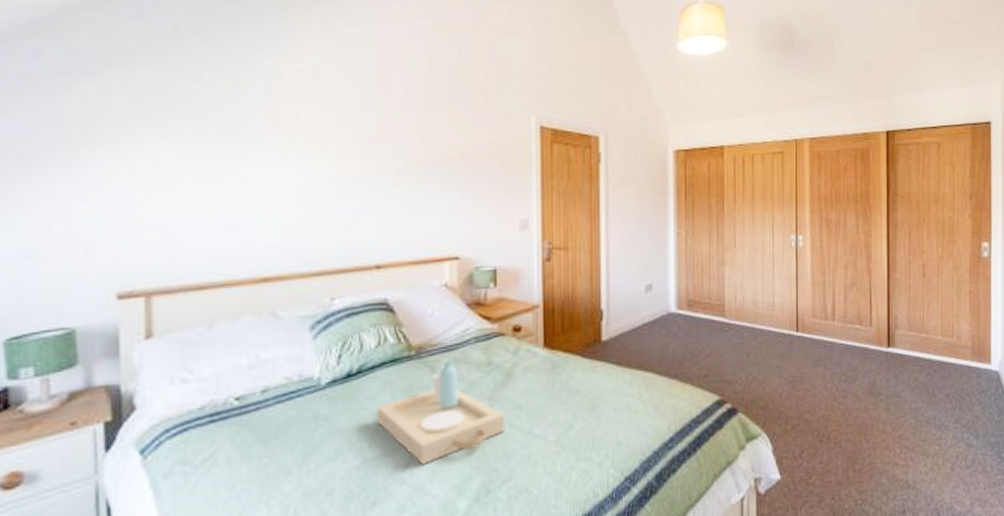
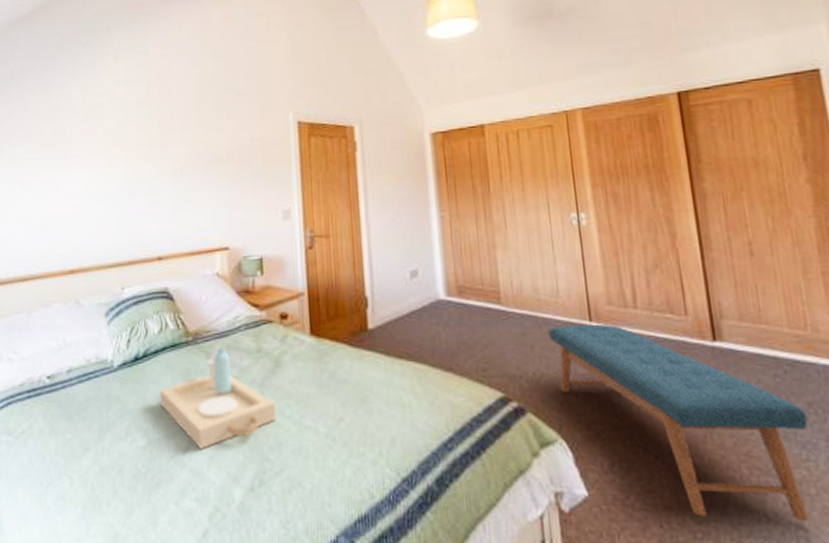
bench: none [762,334,944,488] -> present [548,323,810,521]

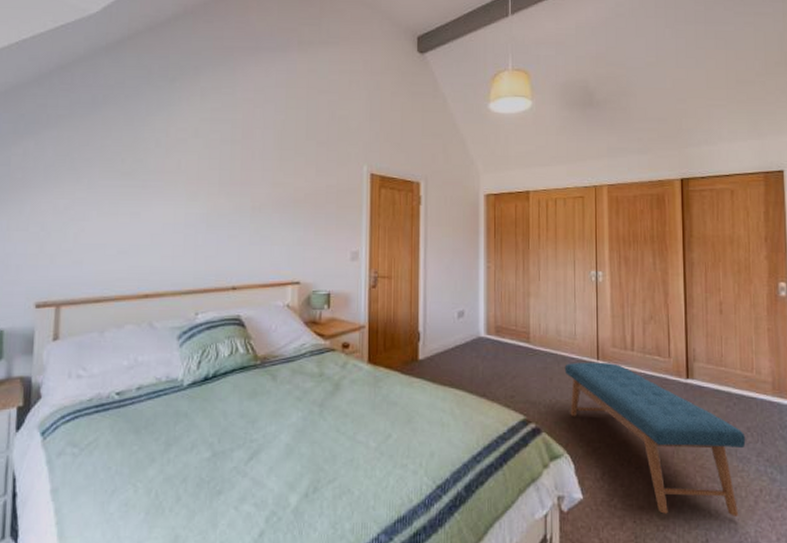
serving tray: present [160,347,276,449] -> none [226,371,333,461]

